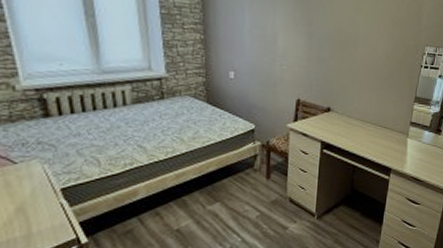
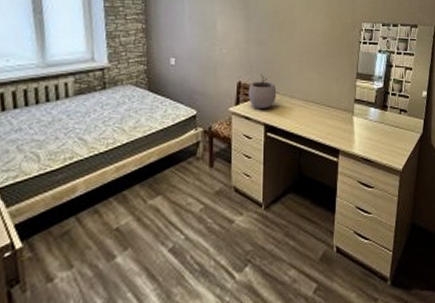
plant pot: none [306,93,335,127] -> present [248,74,277,110]

